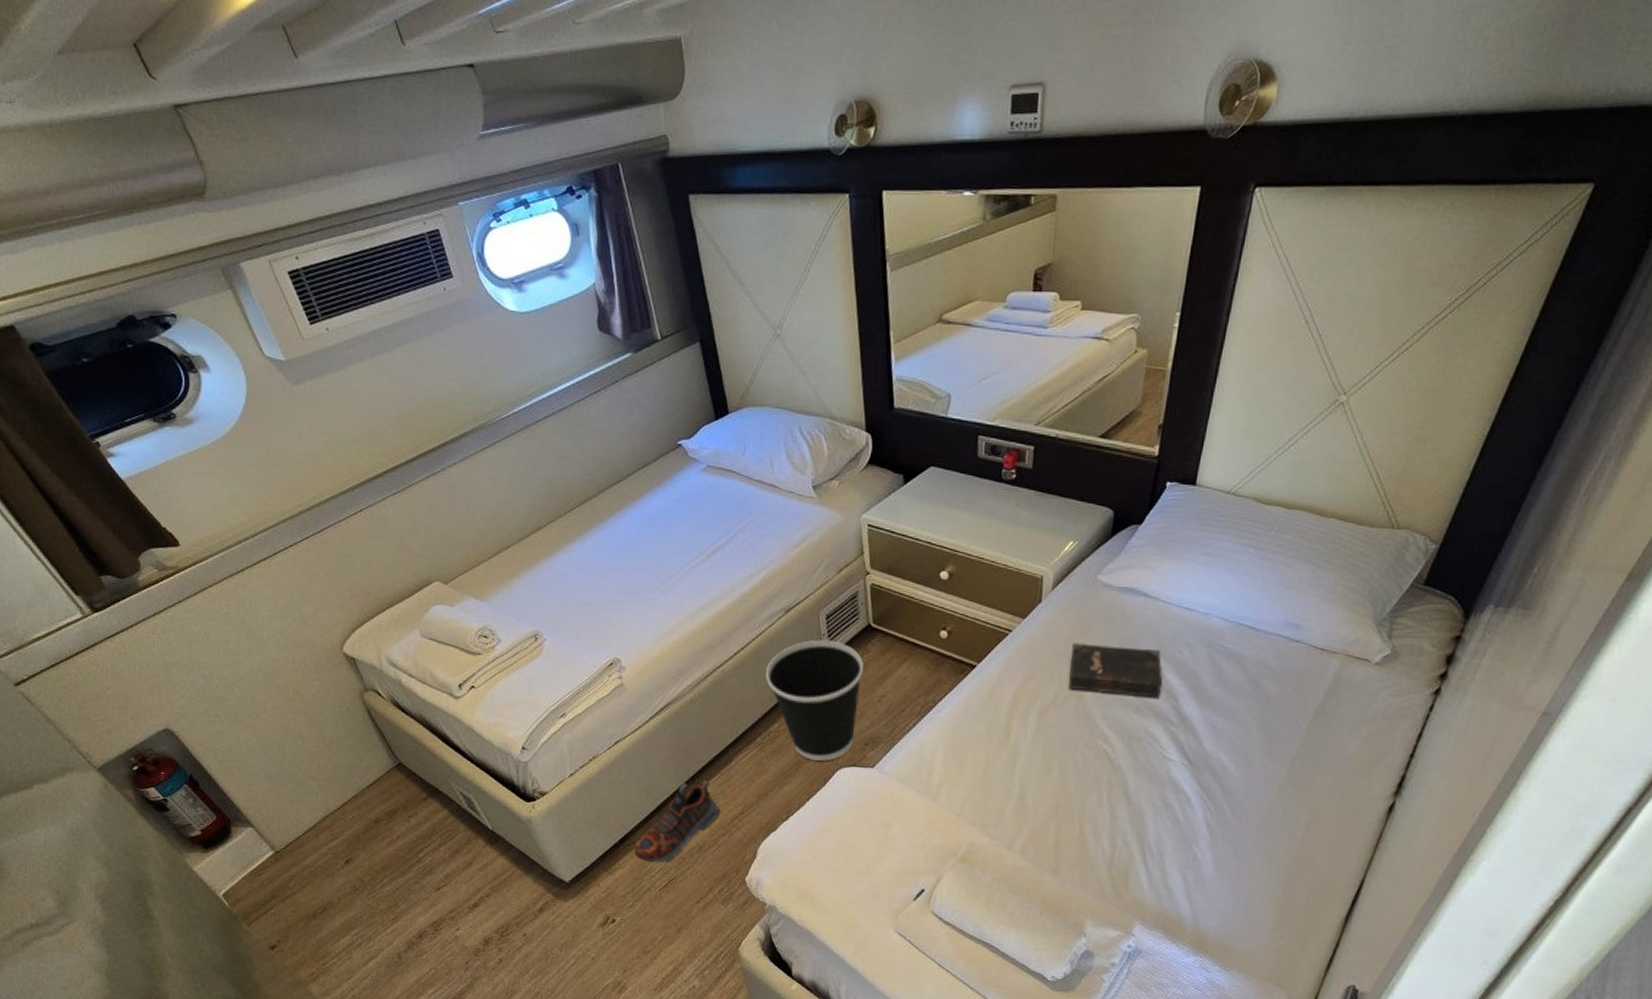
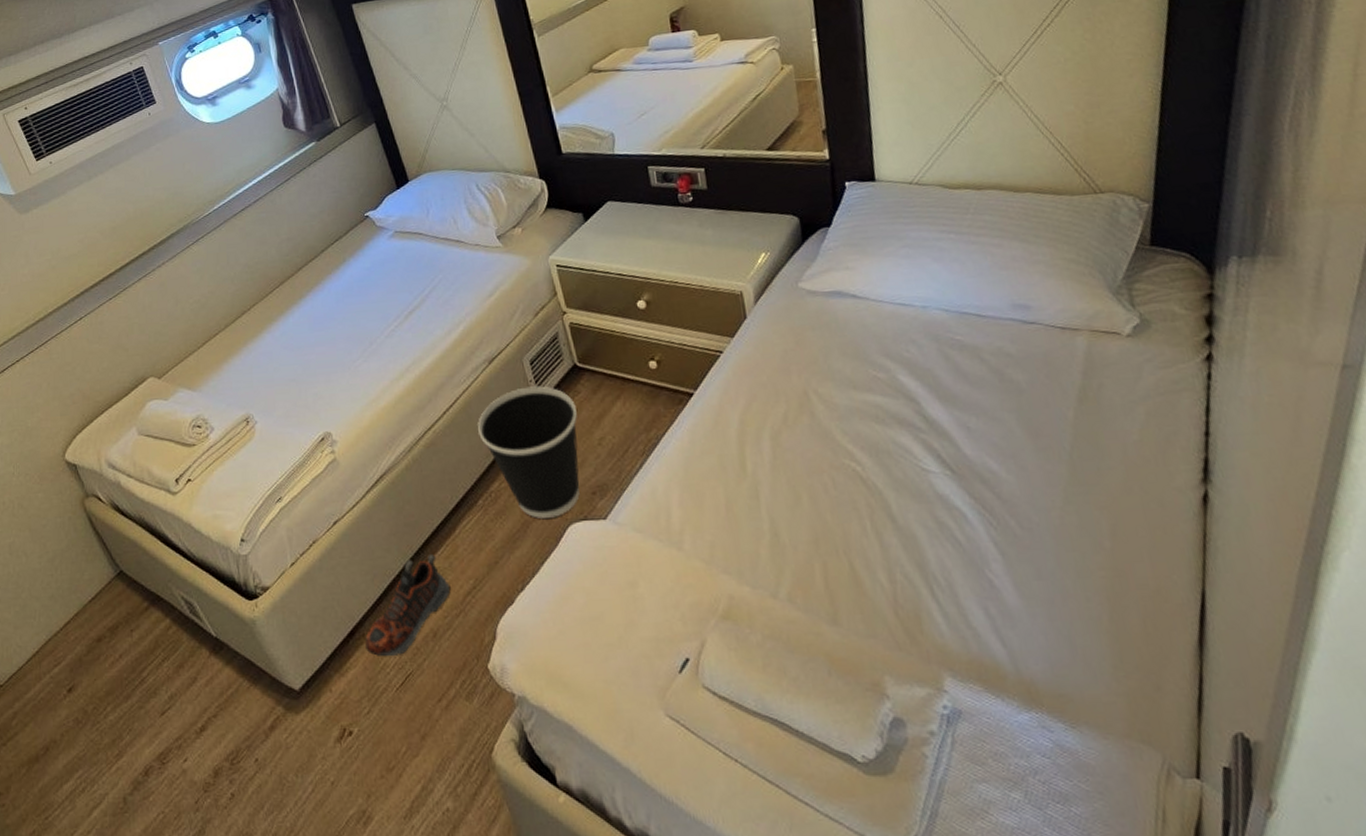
hardback book: present [1069,643,1163,698] -> none [790,351,899,406]

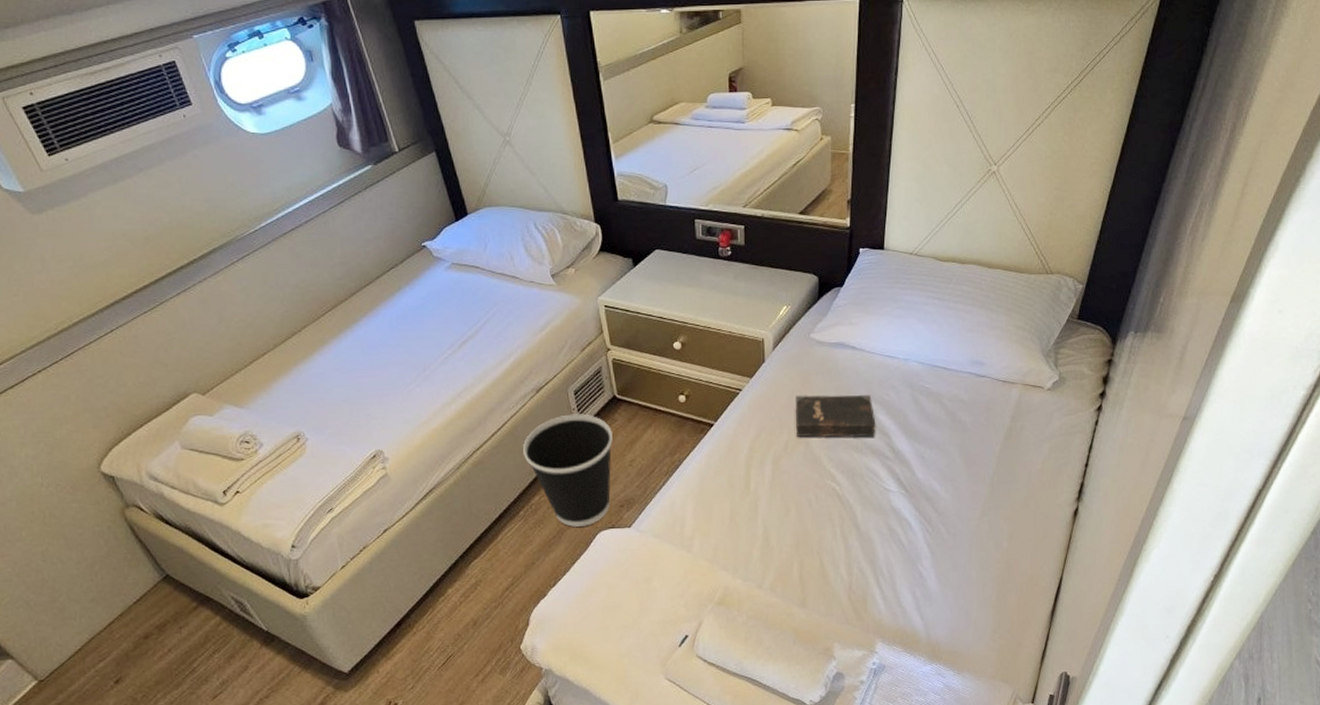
shoe: present [365,554,451,657] -> none [411,557,491,643]
hardback book: none [790,351,899,406] -> present [796,394,876,438]

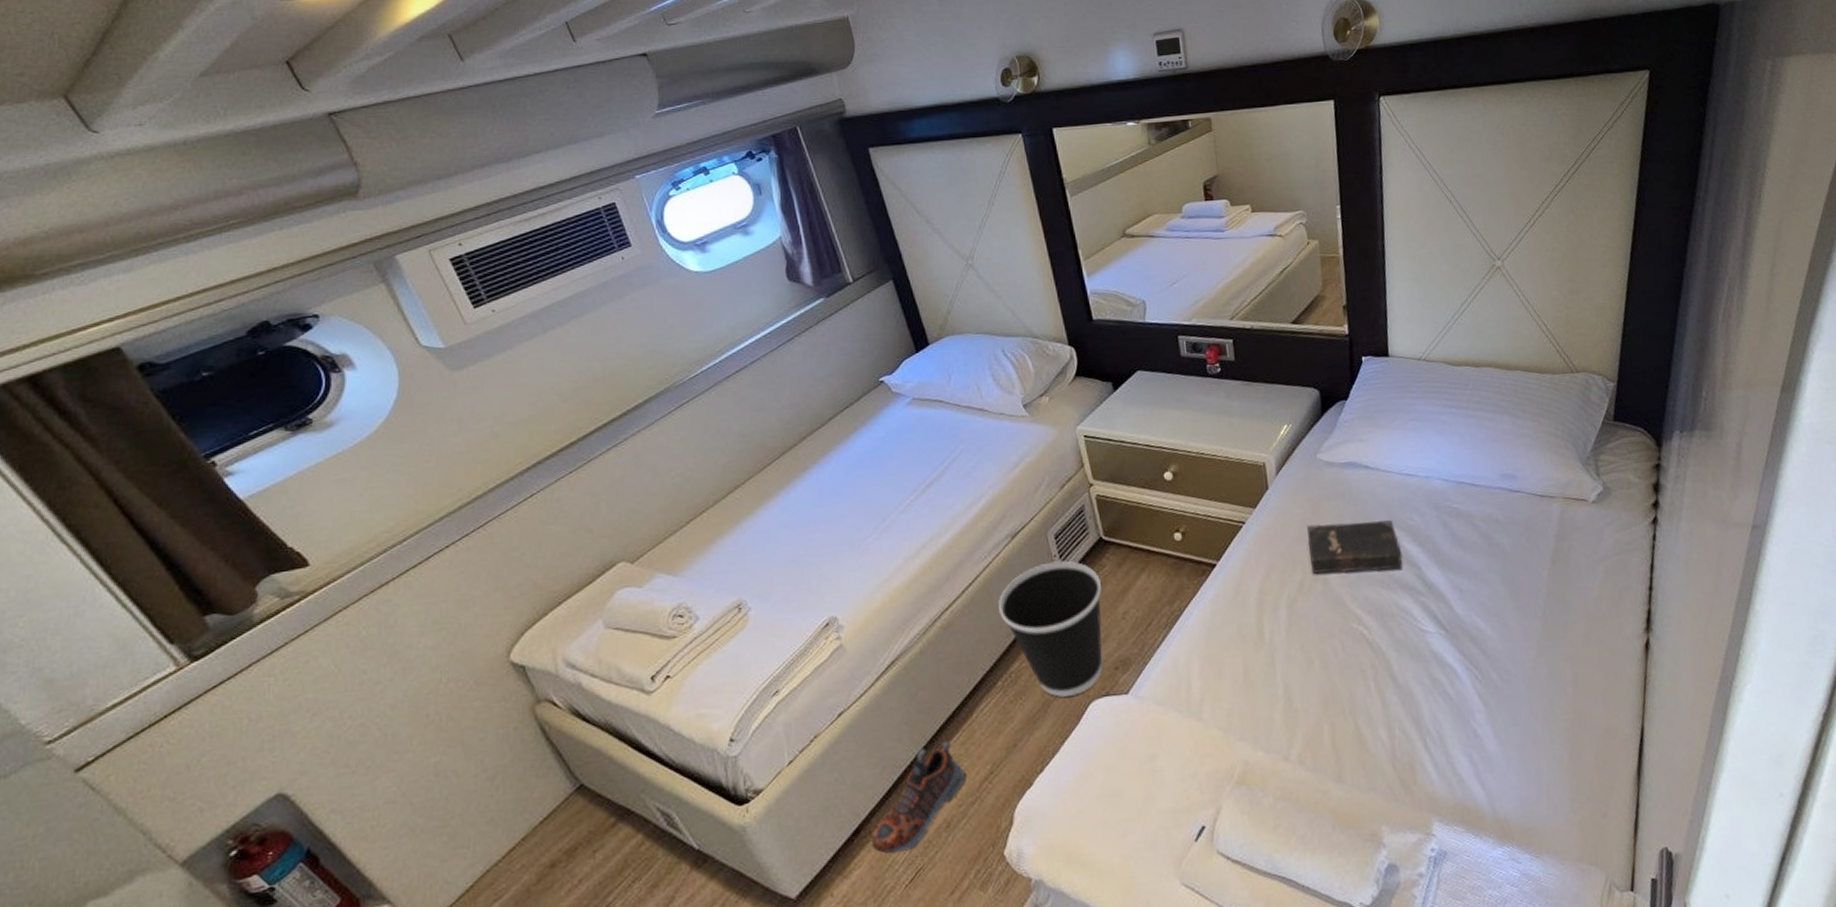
shoe: none [411,557,491,643] -> present [872,741,966,854]

